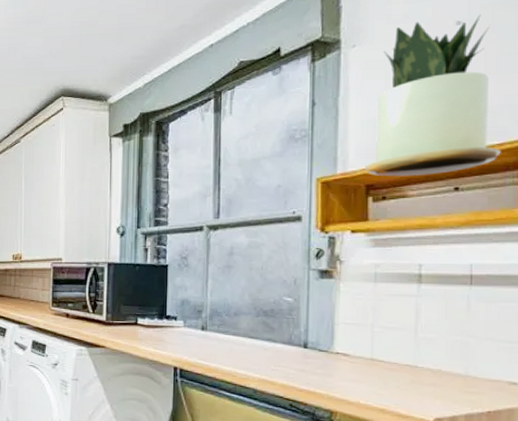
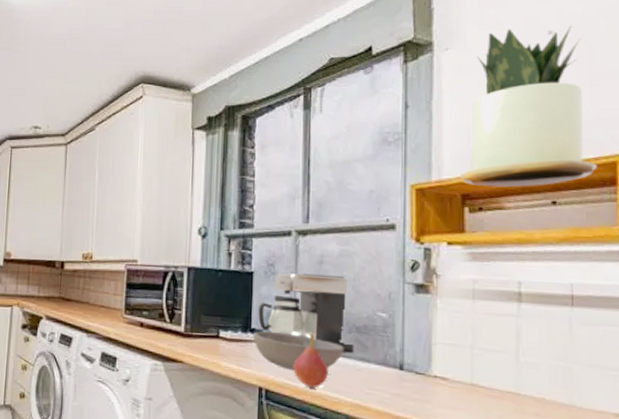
bowl: none [169,317,252,352] -> present [253,331,344,371]
coffee maker: none [173,264,263,335] -> present [258,273,355,354]
fruit: none [205,317,237,366] -> present [293,332,328,388]

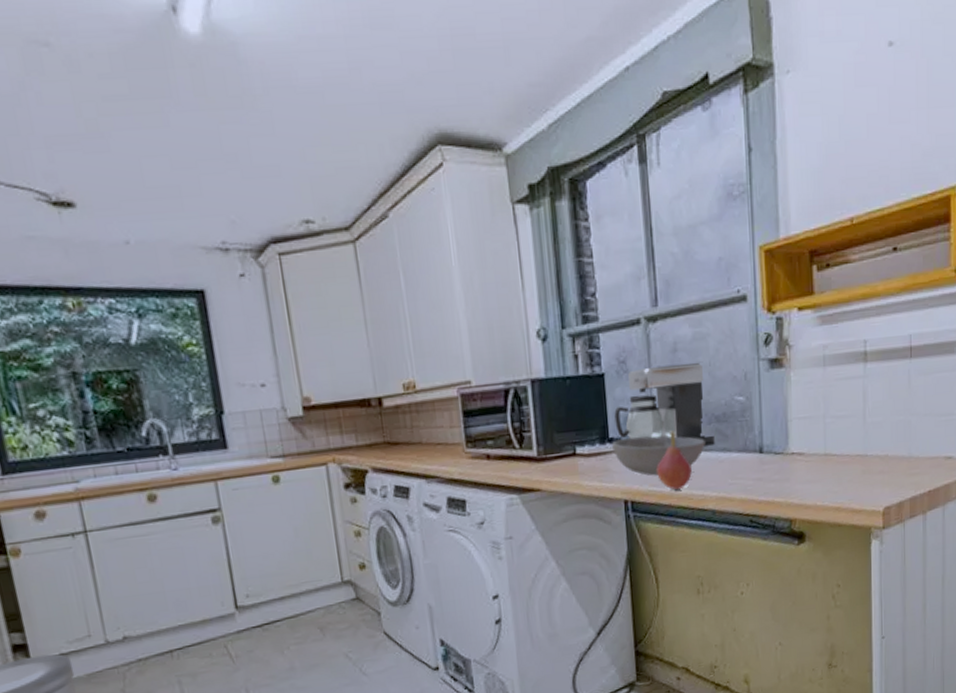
planter: present [459,26,597,188] -> none [806,34,933,239]

